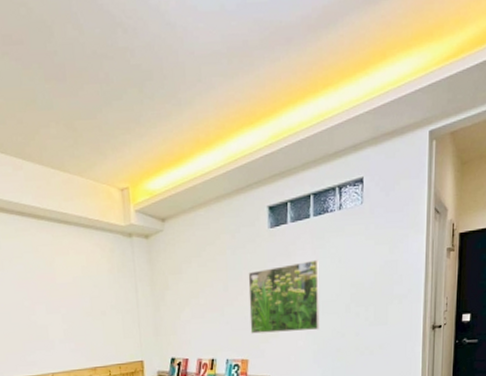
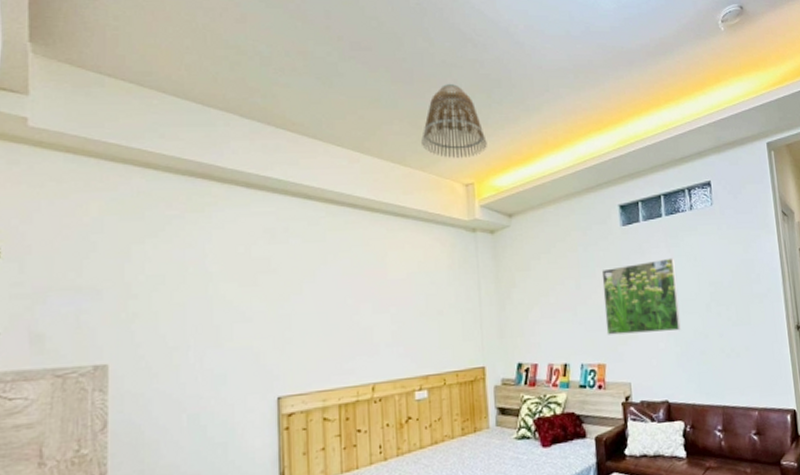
lamp shade: none [77,77,140,162] -> present [421,83,487,158]

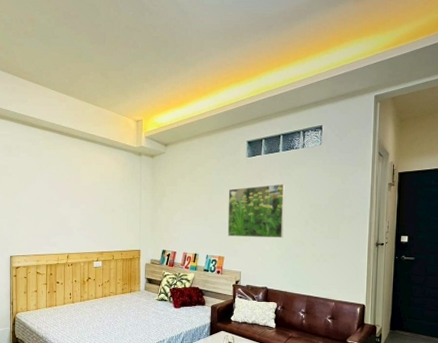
lamp shade: present [421,83,487,158] -> none [108,43,154,101]

